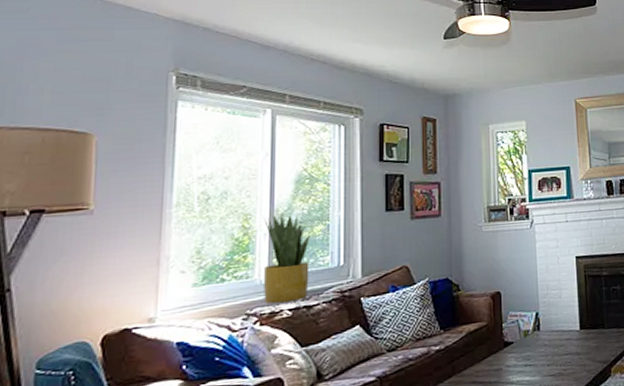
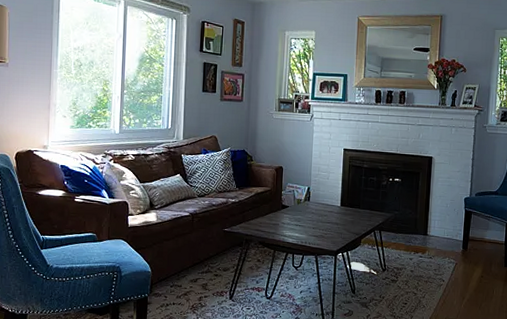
planter: present [264,212,310,305] -> none [116,82,148,150]

